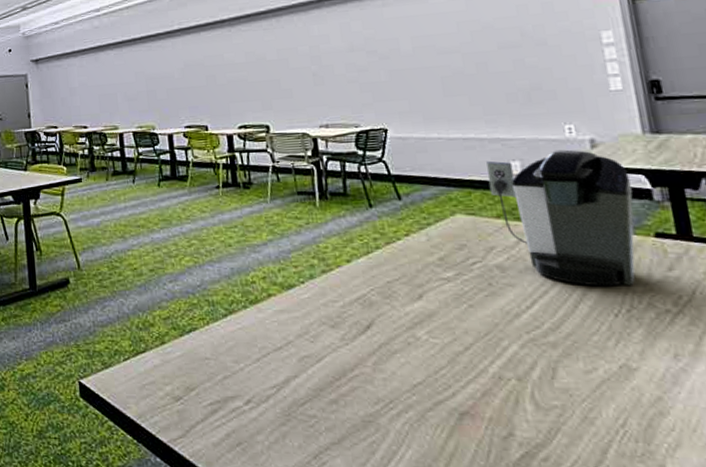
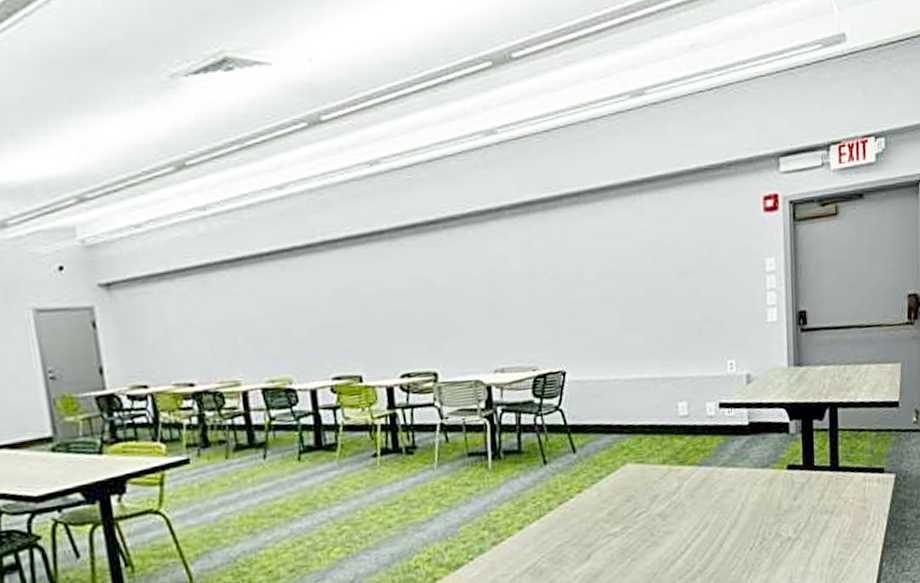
coffee maker: present [486,149,636,287] -> none [657,386,775,524]

